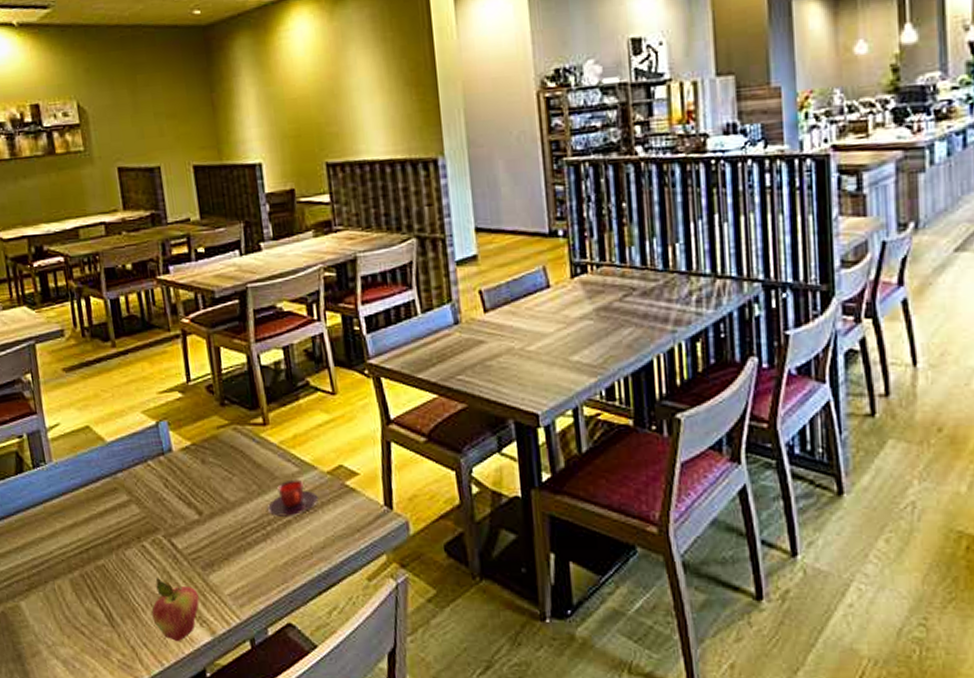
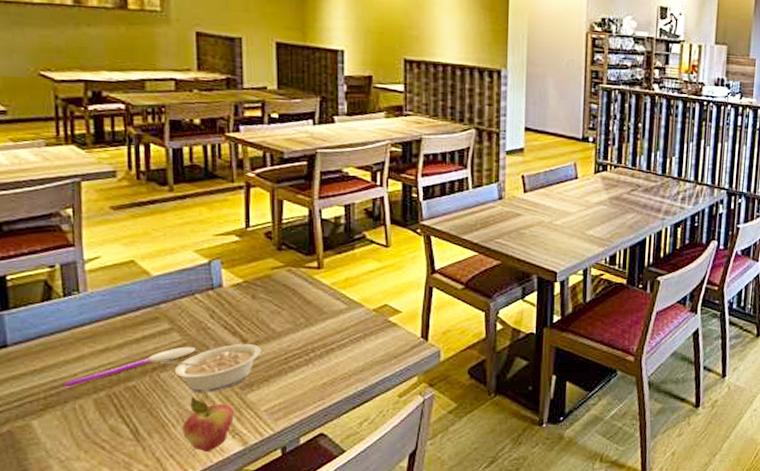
spoon: none [43,520,155,566] -> present [64,346,195,387]
legume: none [124,517,218,573] -> present [160,344,262,392]
teacup: present [267,479,318,516] -> none [312,314,362,345]

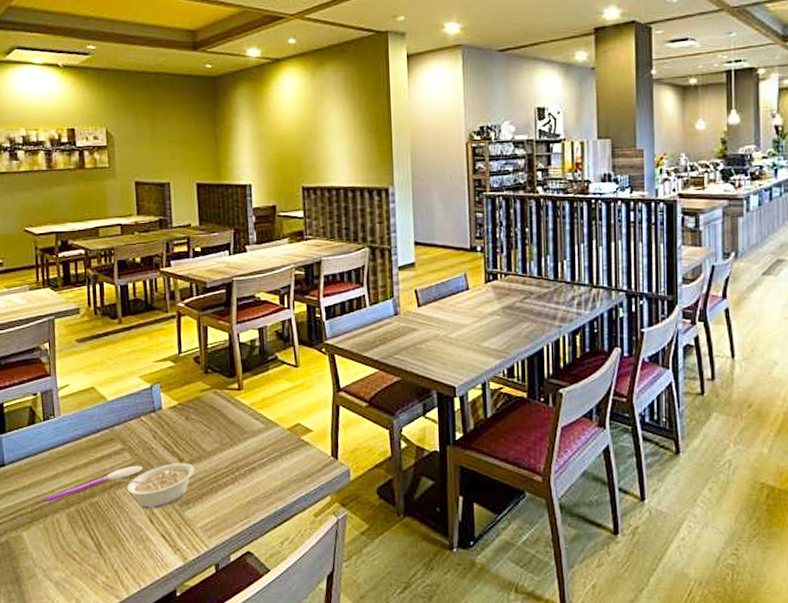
fruit: present [182,397,234,453] -> none [134,513,175,567]

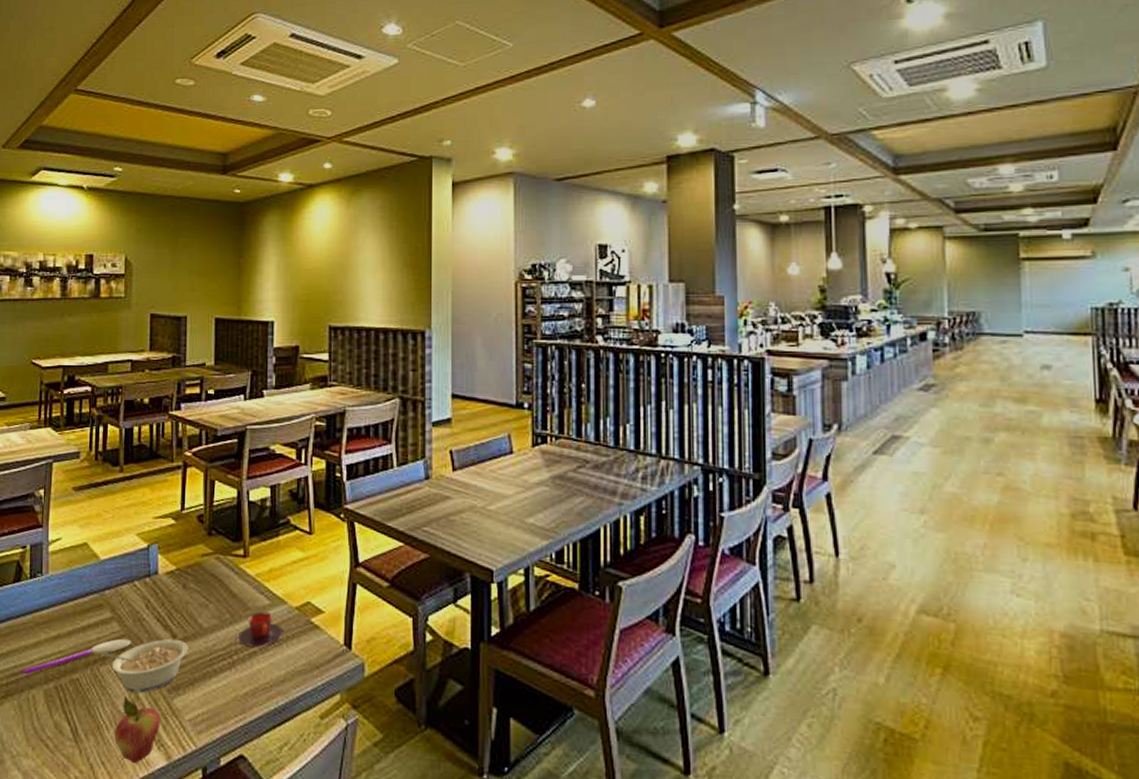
fruit: none [134,513,175,567] -> present [114,697,160,764]
teacup: none [237,434,279,464] -> present [236,611,284,648]

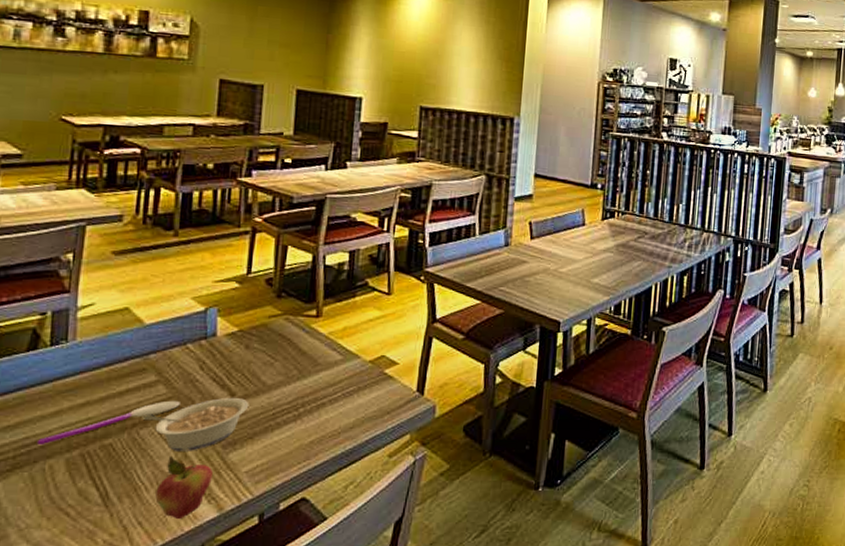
teacup: present [236,611,284,648] -> none [303,366,356,399]

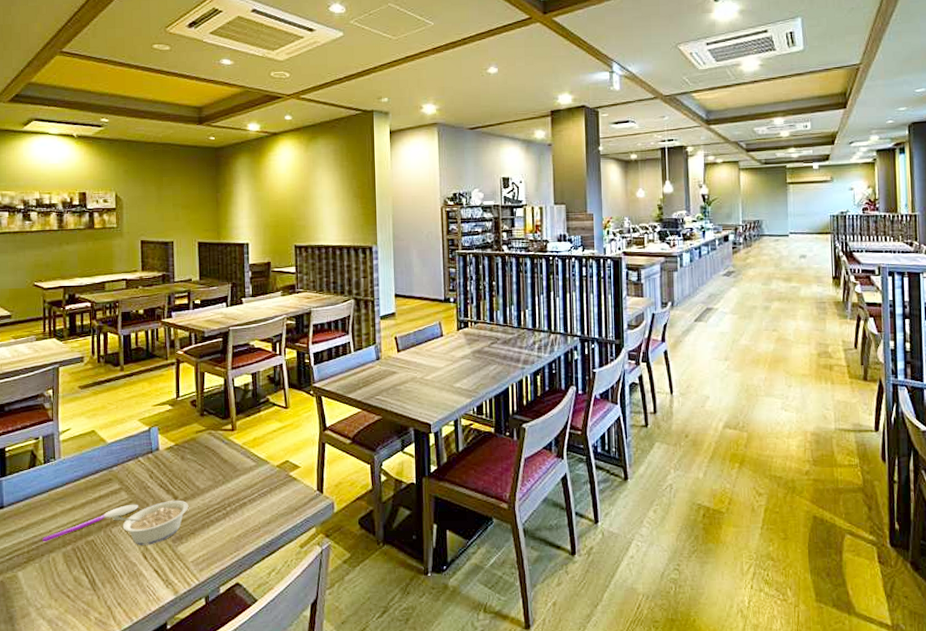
fruit: present [155,457,213,520] -> none [128,550,167,601]

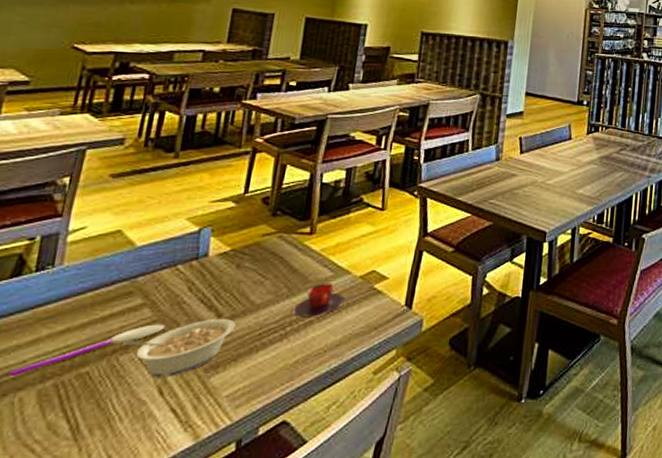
teacup: none [228,471,268,500] -> present [291,283,345,317]

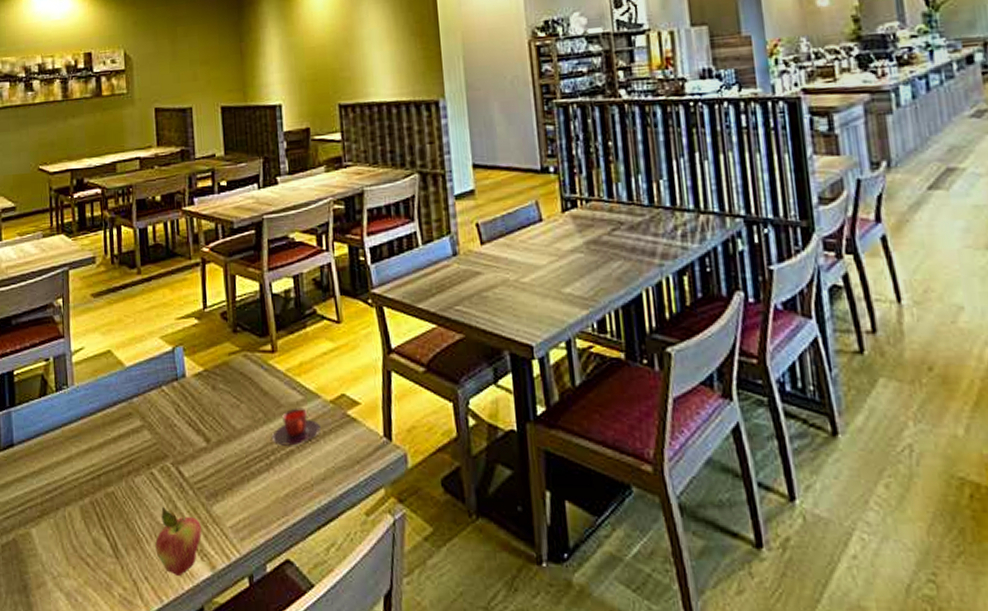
spoon: present [8,324,165,377] -> none [56,447,164,492]
legume: present [123,319,236,377] -> none [134,444,224,502]
fruit: none [128,383,192,451] -> present [155,507,201,577]

